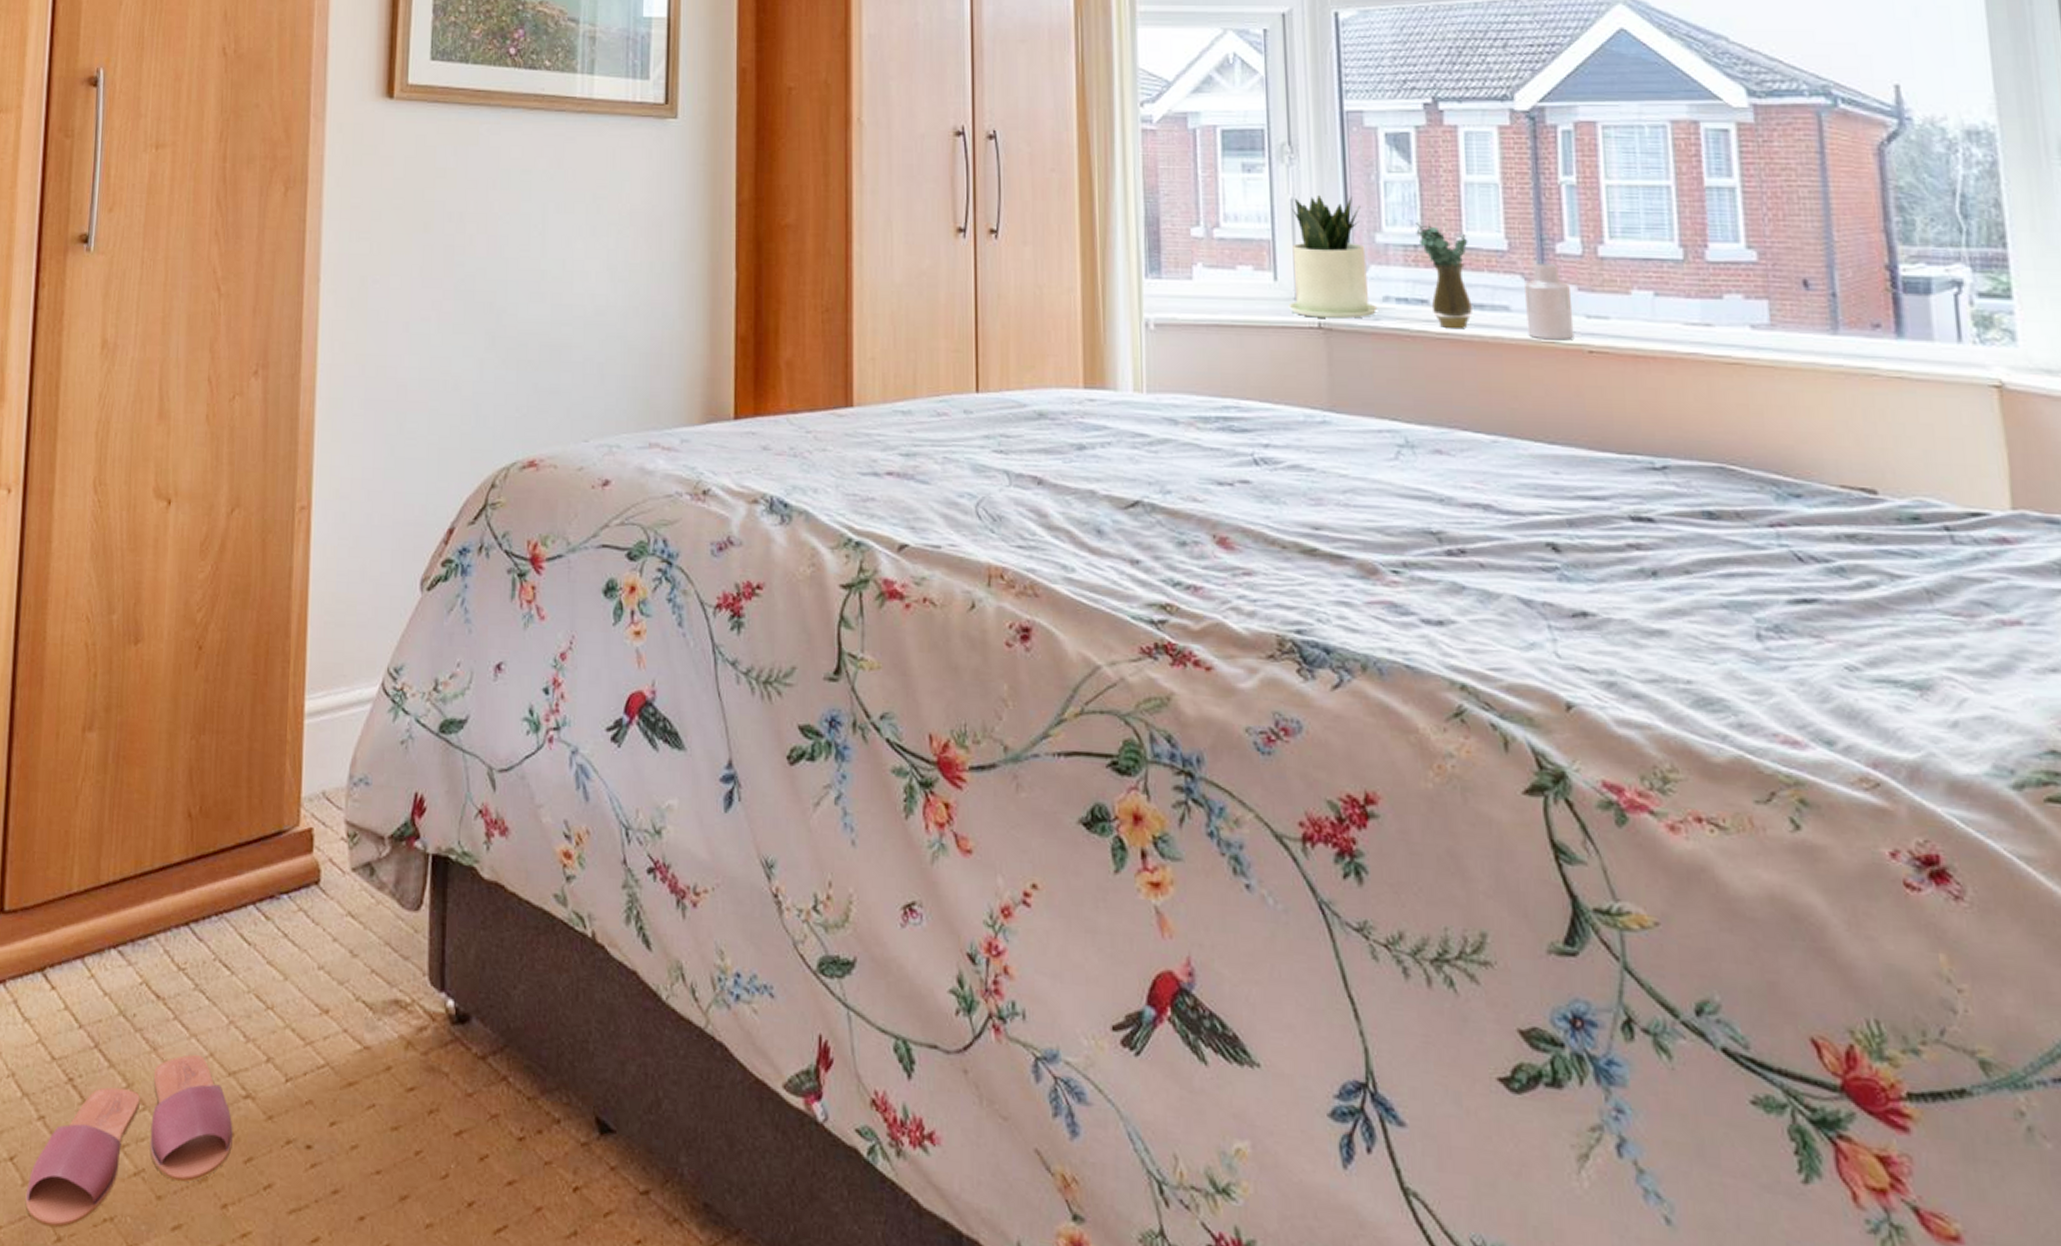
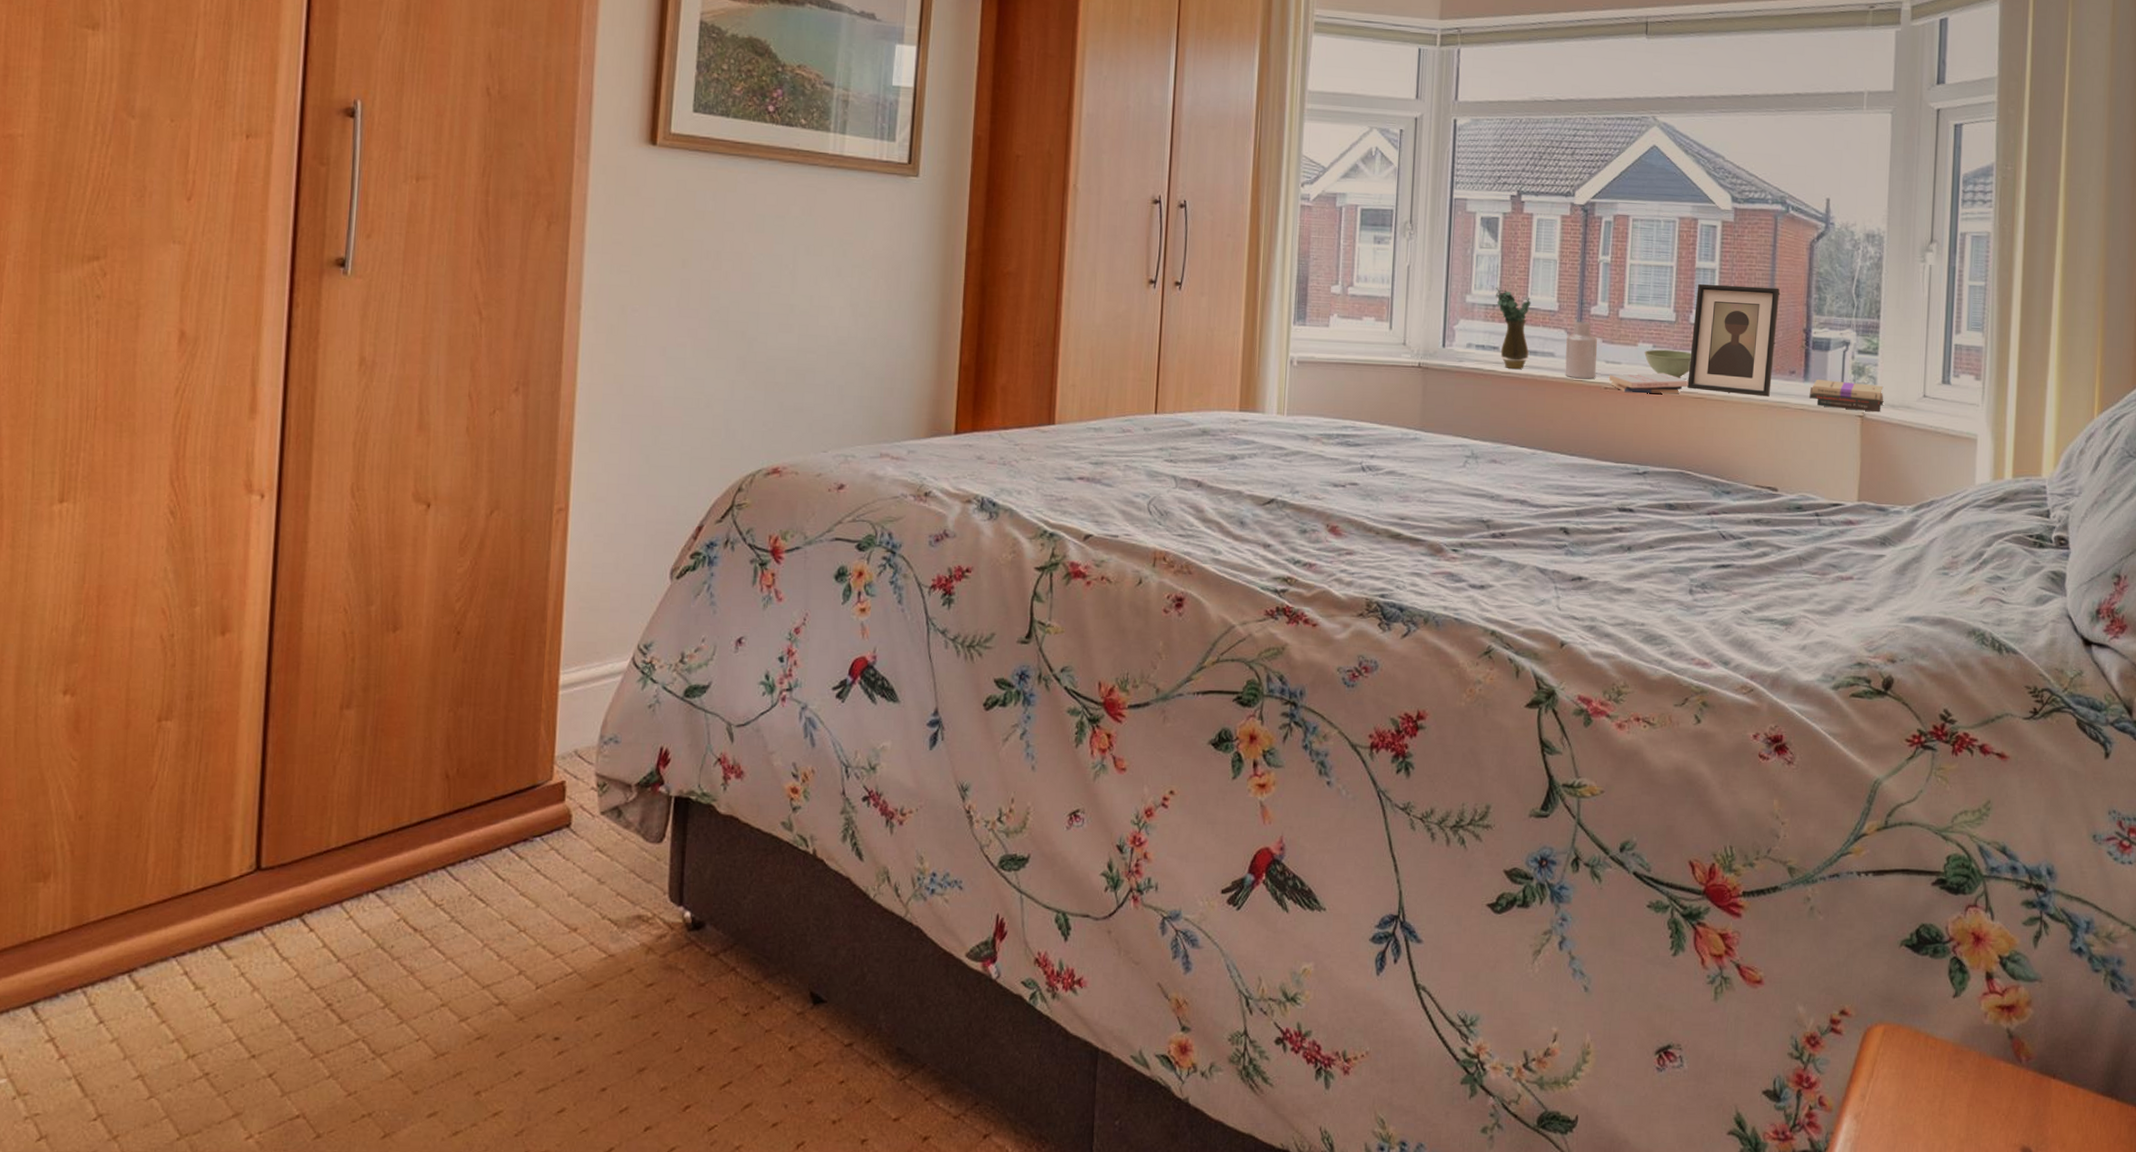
slippers: present [25,1054,233,1228] -> none [284,974,486,1127]
planter: present [1289,194,1378,319] -> none [1398,263,1462,360]
books: none [1593,330,1716,359] -> present [1608,373,1689,394]
bowl: none [1642,298,1716,338] -> present [1644,349,1691,379]
picture frame: none [1710,207,1846,360] -> present [1687,283,1781,397]
books: none [1907,335,2033,381] -> present [1809,380,1884,413]

